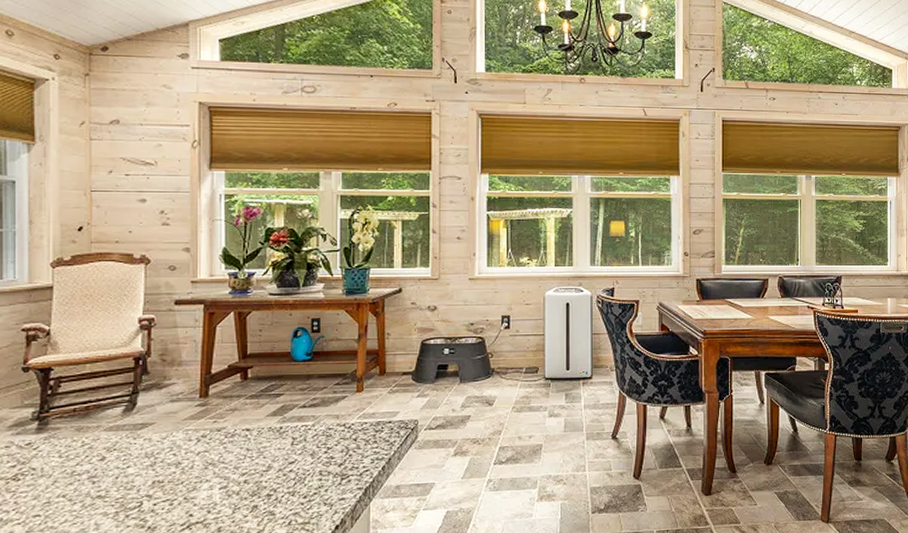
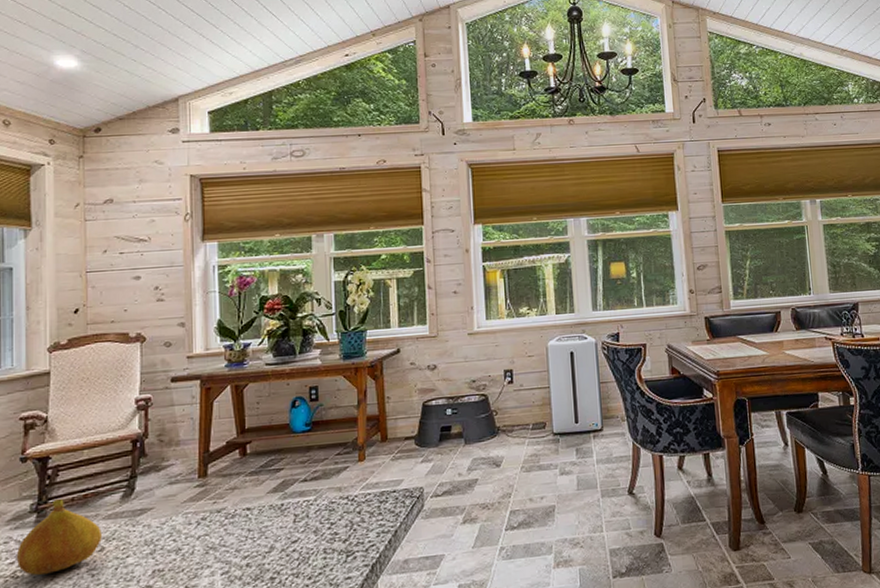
fruit: none [19,408,103,480] -> present [17,498,102,576]

